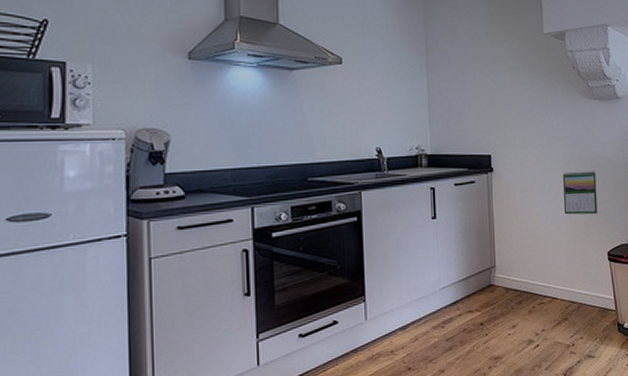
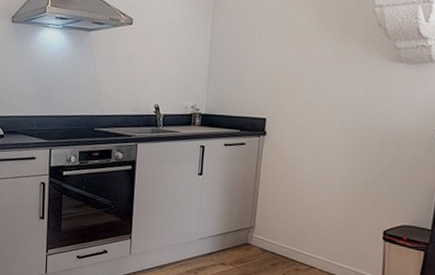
calendar: present [563,171,598,215] -> none [338,141,386,190]

